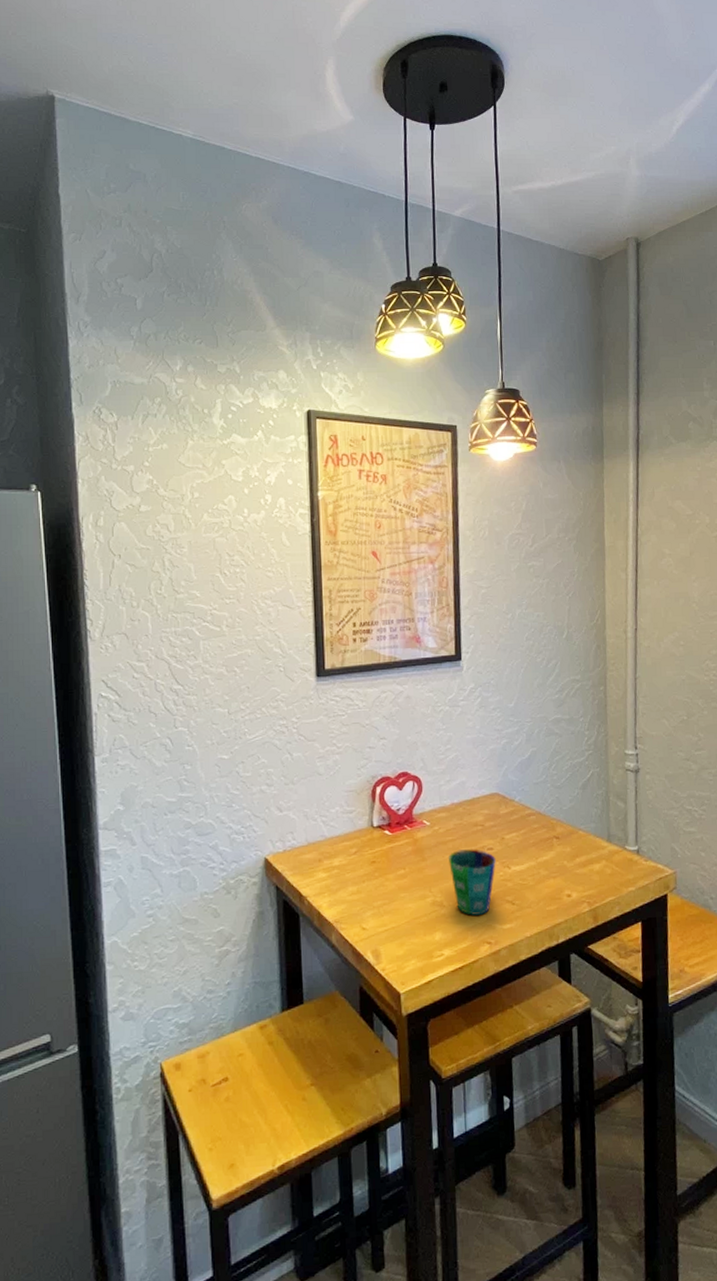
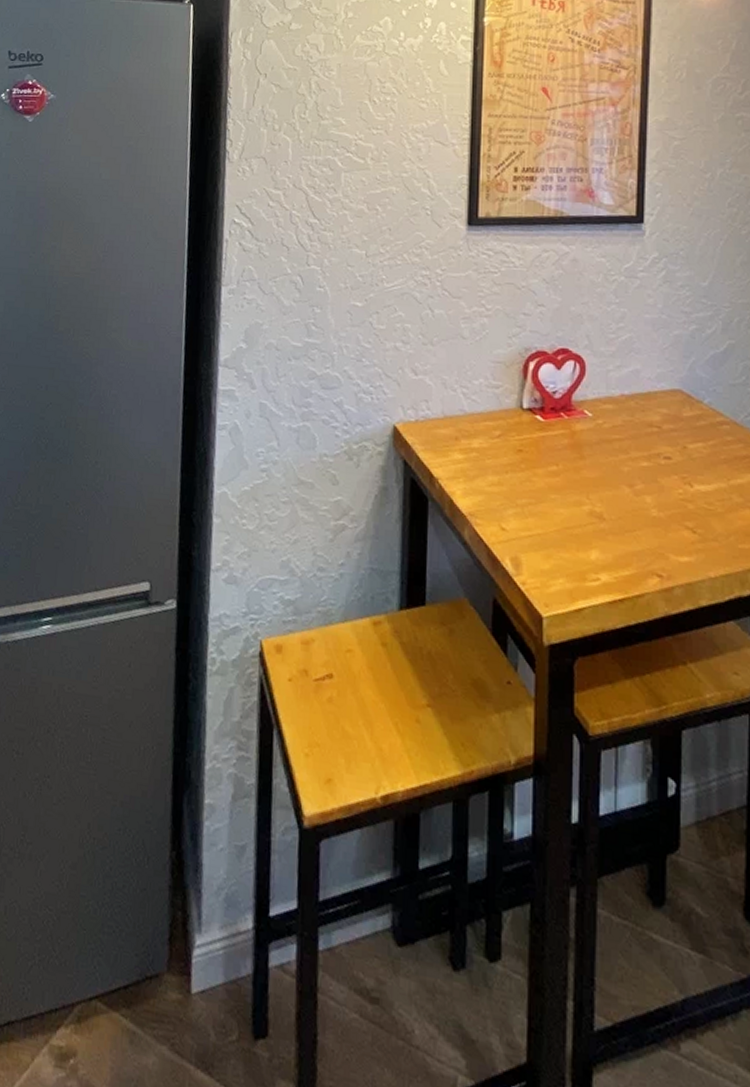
cup: present [449,849,496,915] -> none [614,453,674,539]

